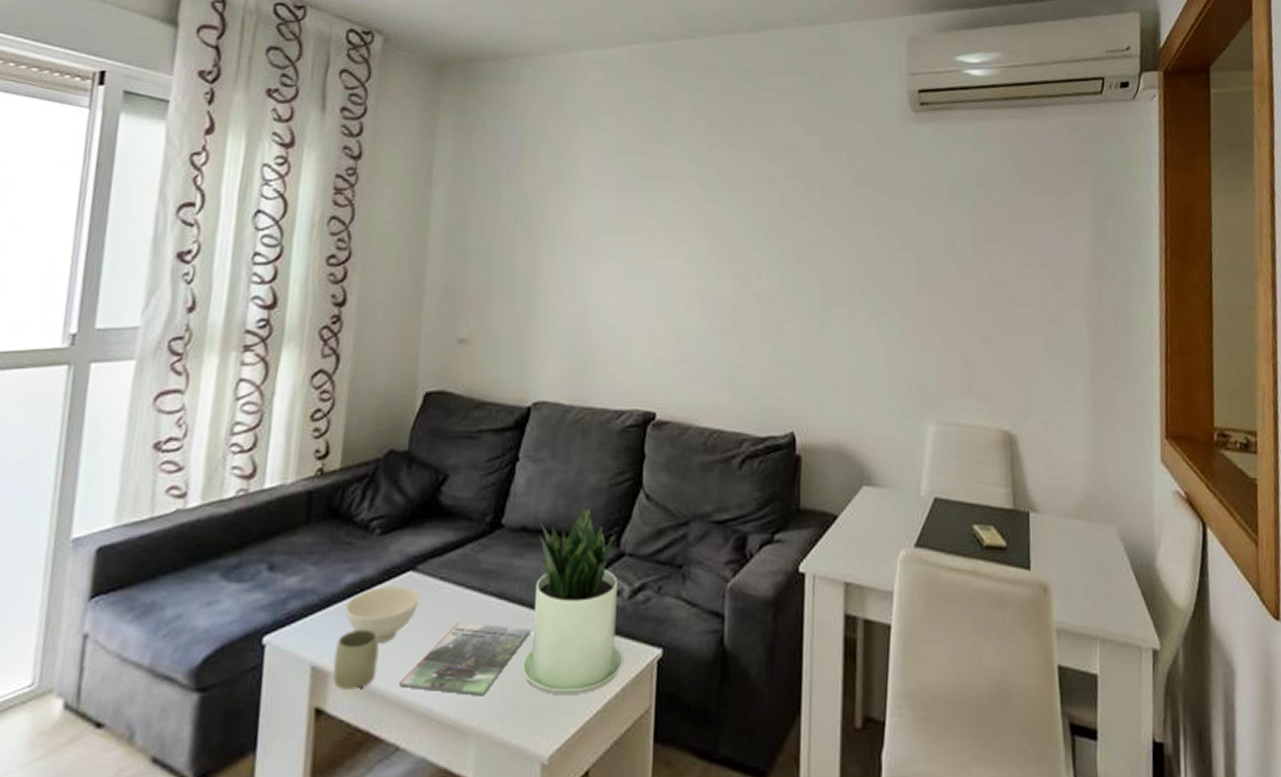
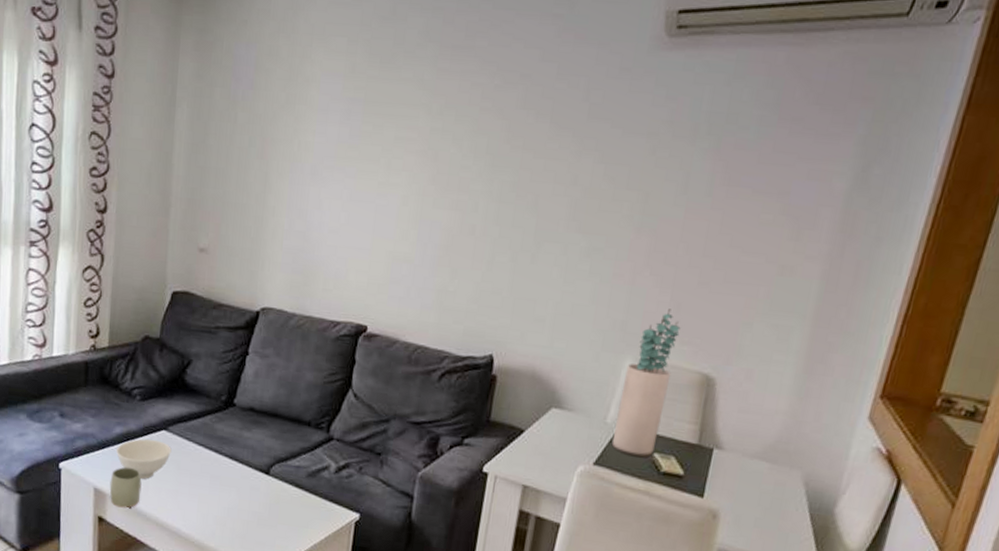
magazine: present [399,622,531,696] -> none [157,472,255,527]
planter: present [521,508,624,696] -> none [248,399,328,537]
vase: none [929,366,974,534] -> present [611,308,681,459]

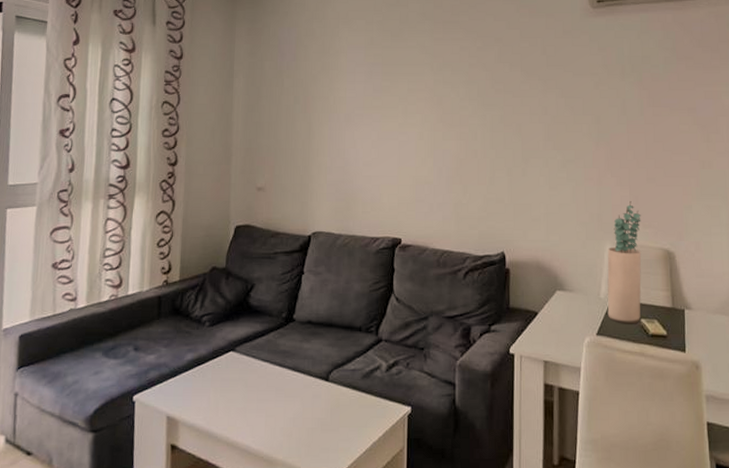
mug: present [109,466,142,509] -> none [181,391,212,433]
bowl: present [116,439,172,479] -> none [188,362,239,401]

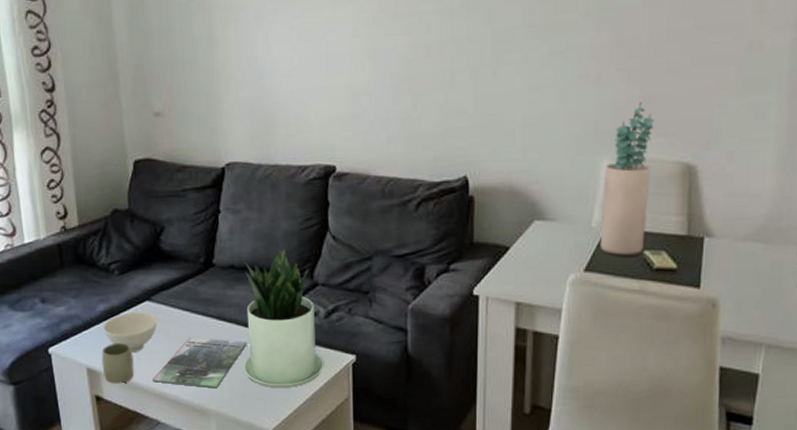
mug: none [181,391,212,433] -> present [101,342,135,384]
bowl: none [188,362,239,401] -> present [103,312,158,352]
magazine: none [227,387,317,438] -> present [152,337,247,389]
planter: none [311,308,384,439] -> present [243,249,325,389]

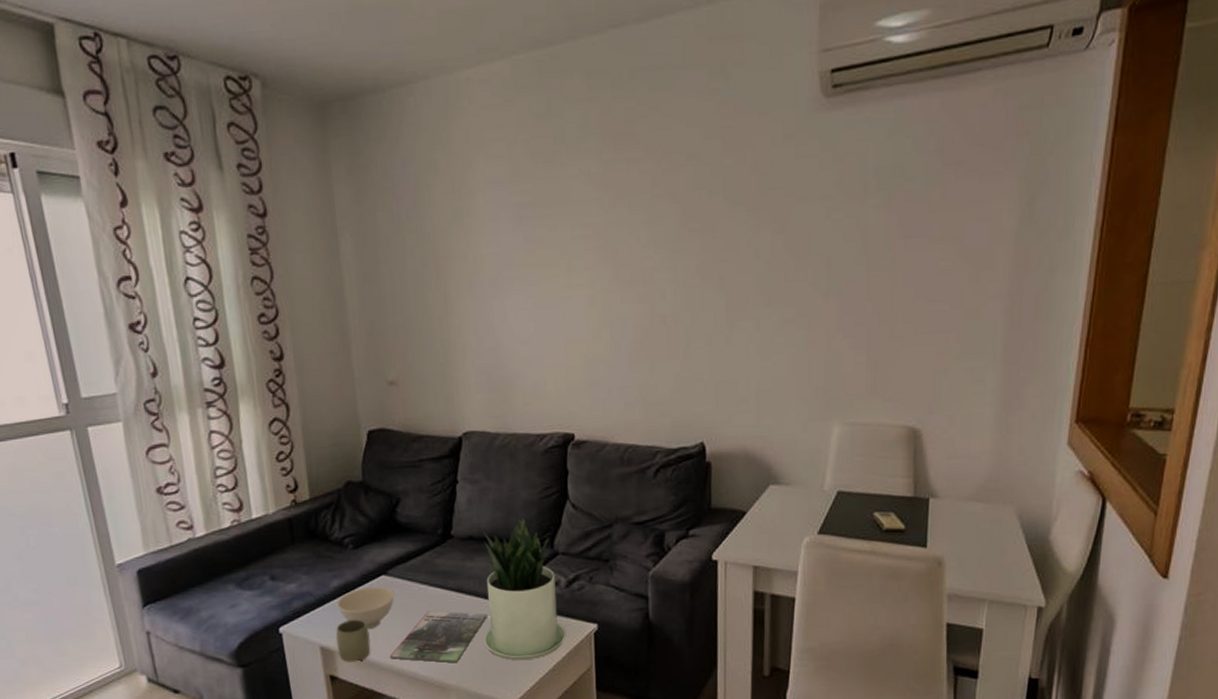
vase: present [600,102,654,259] -> none [832,368,881,521]

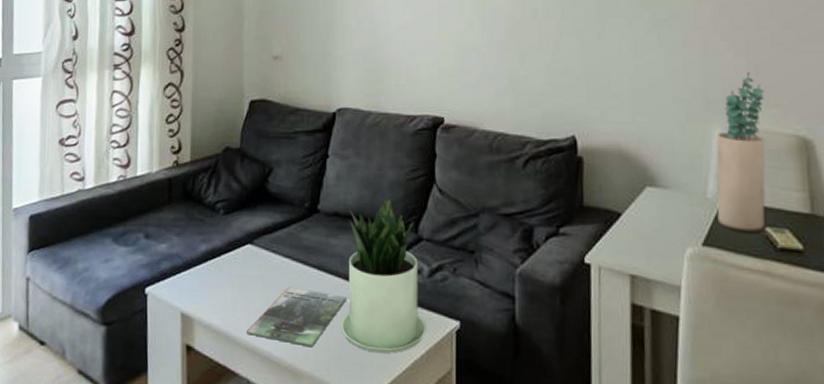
mug: present [335,619,371,662] -> none [197,287,229,334]
bowl: present [337,587,395,629] -> none [202,255,258,299]
vase: none [832,368,881,521] -> present [716,72,766,235]

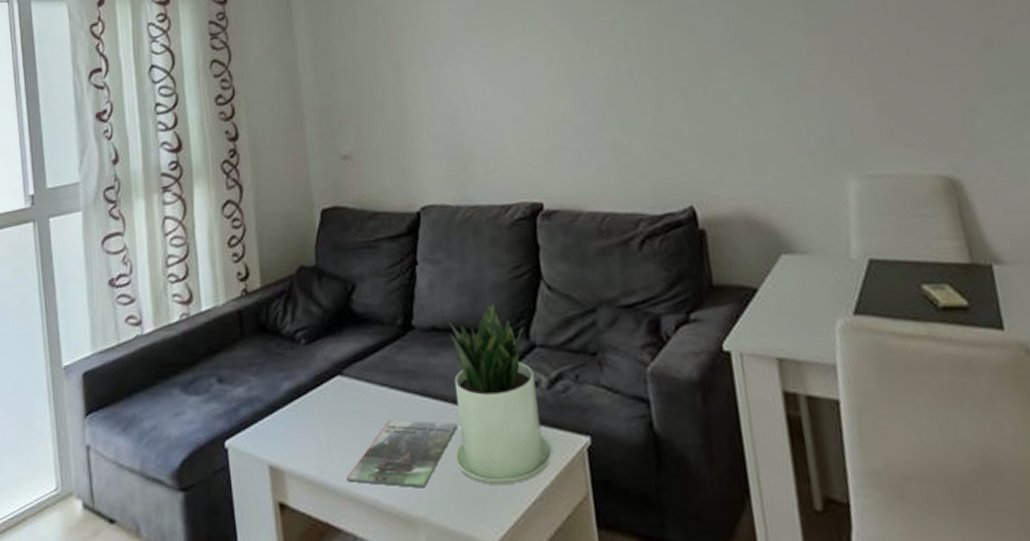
vase: present [716,72,766,235] -> none [851,111,922,296]

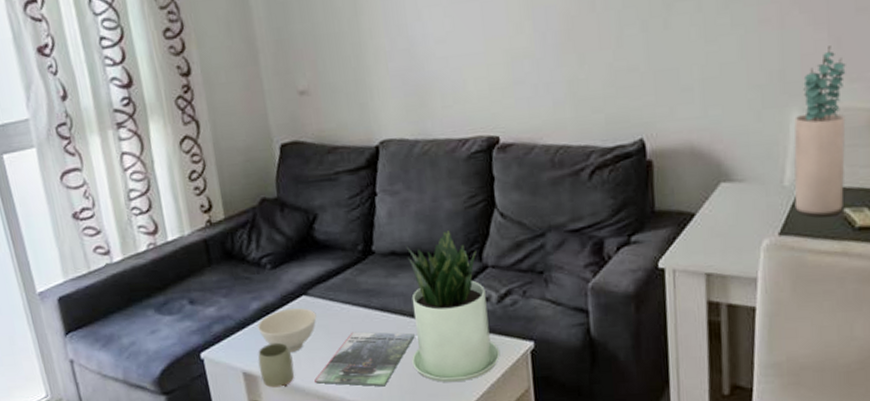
mug: none [286,430,325,486] -> present [258,342,295,388]
bowl: none [288,390,352,443] -> present [257,308,317,352]
vase: none [851,111,922,296] -> present [794,46,846,218]

